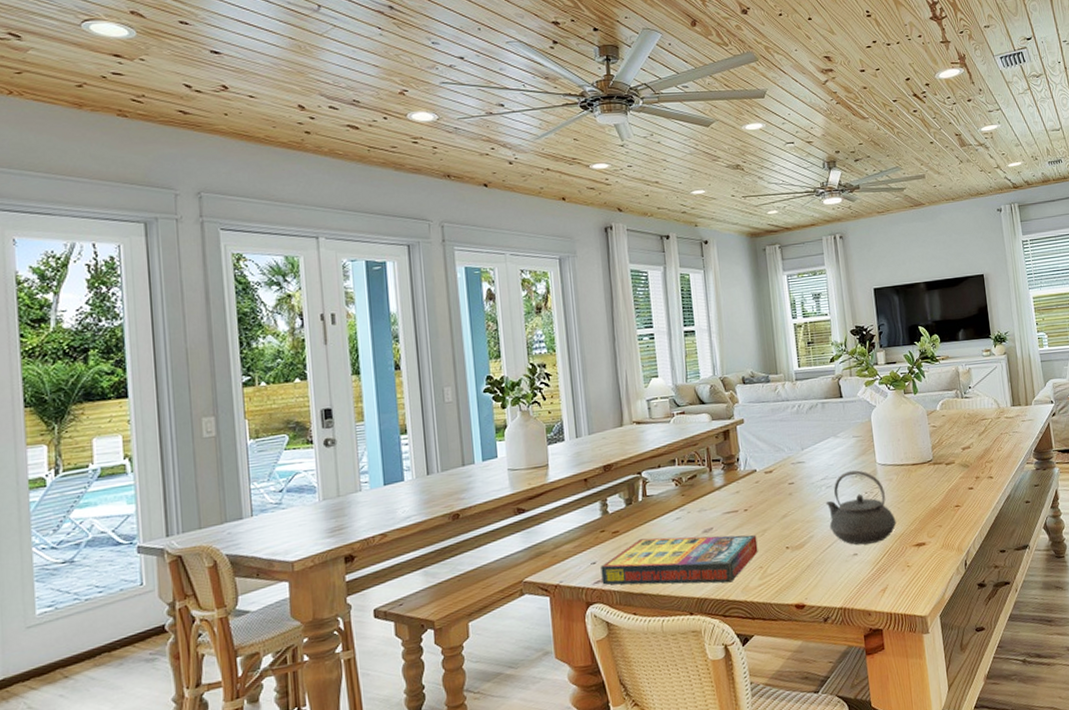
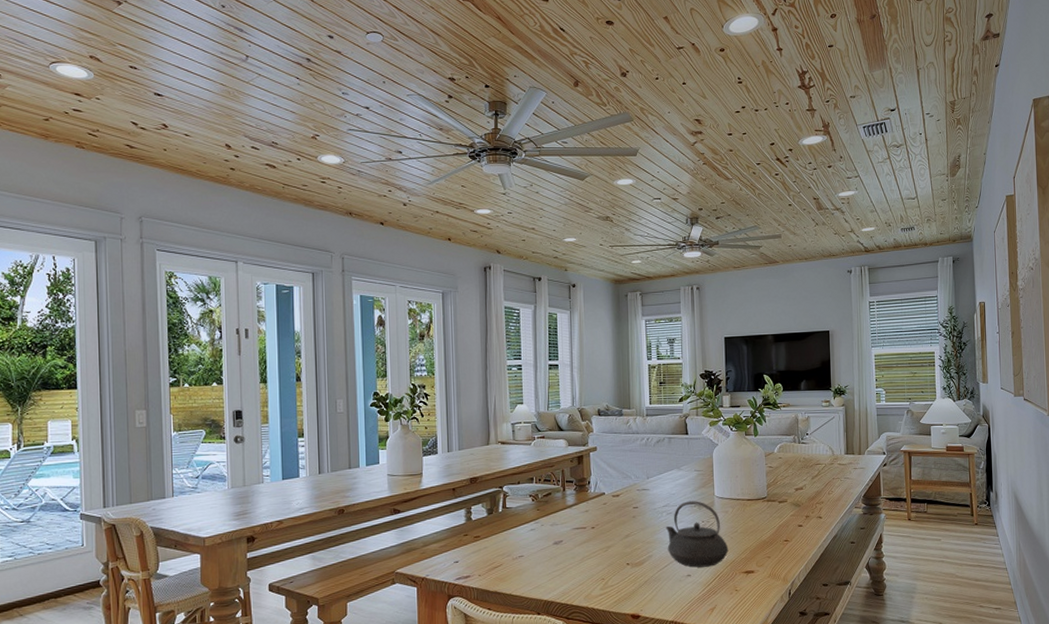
game compilation box: present [600,534,758,585] -> none [462,545,602,590]

